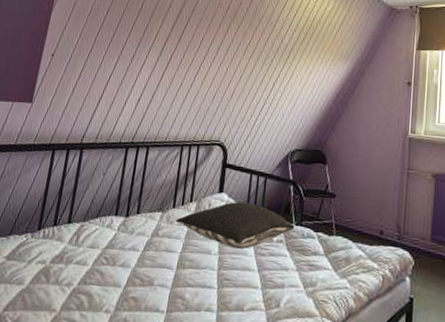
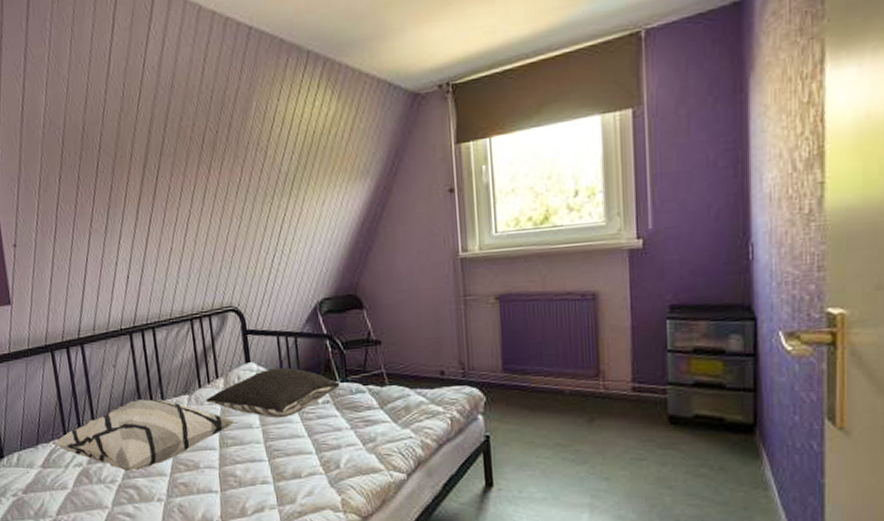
decorative pillow: none [25,208,197,278] -> present [54,399,235,472]

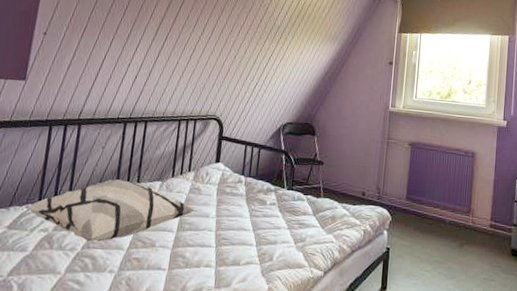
pillow: present [205,367,340,419] -> none [175,170,287,213]

